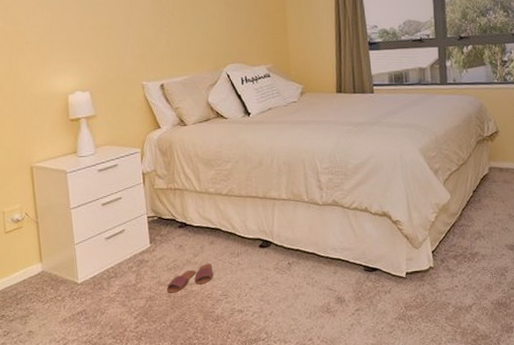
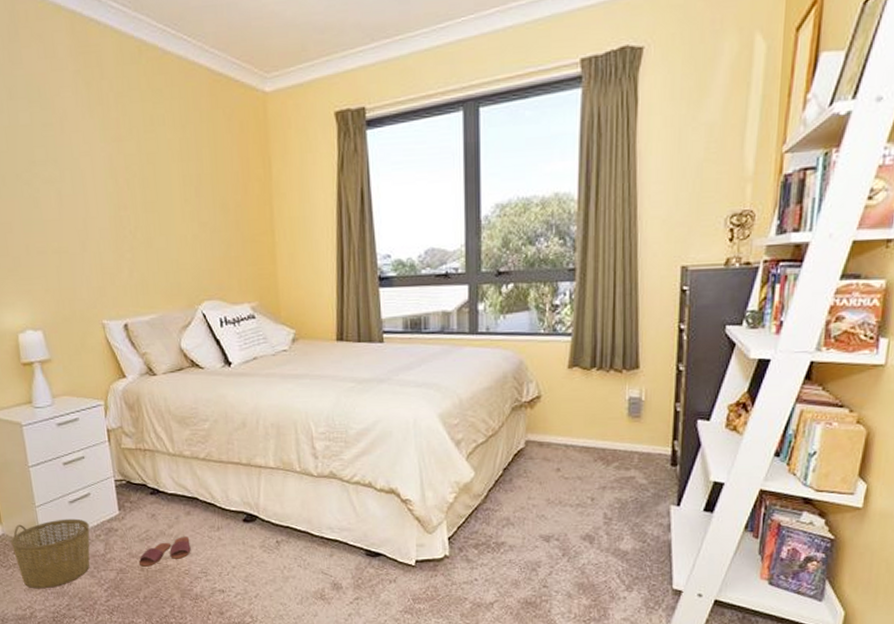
basket: none [49,253,123,321] -> present [11,518,90,589]

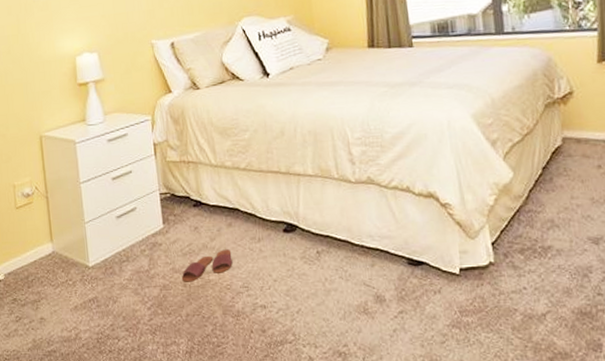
basket: present [11,518,90,589] -> none [60,234,135,309]

